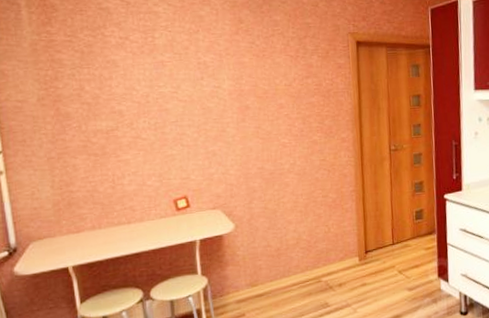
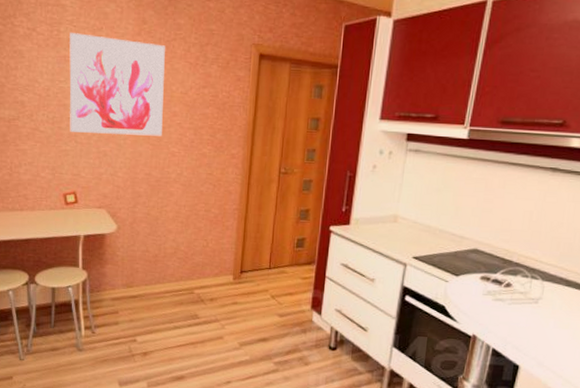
wall art: none [165,37,271,136] -> present [69,33,165,136]

